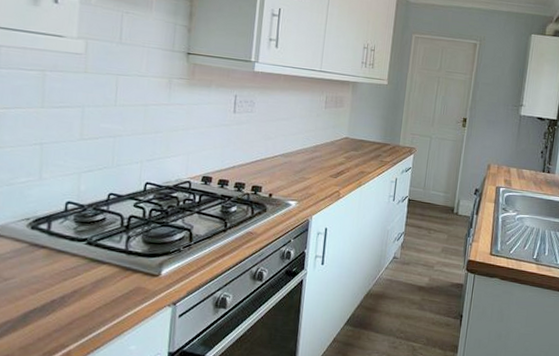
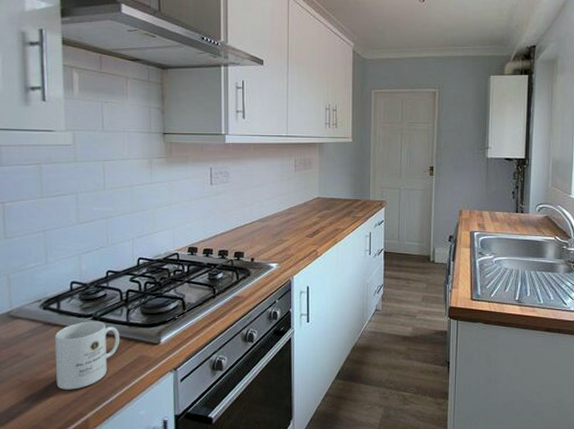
mug: none [37,245,116,319] -> present [54,321,120,390]

